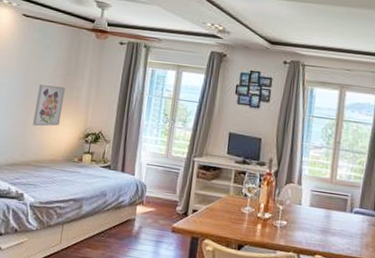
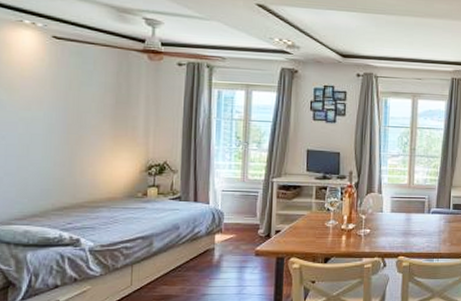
wall art: present [32,84,65,127] -> none [80,116,118,164]

